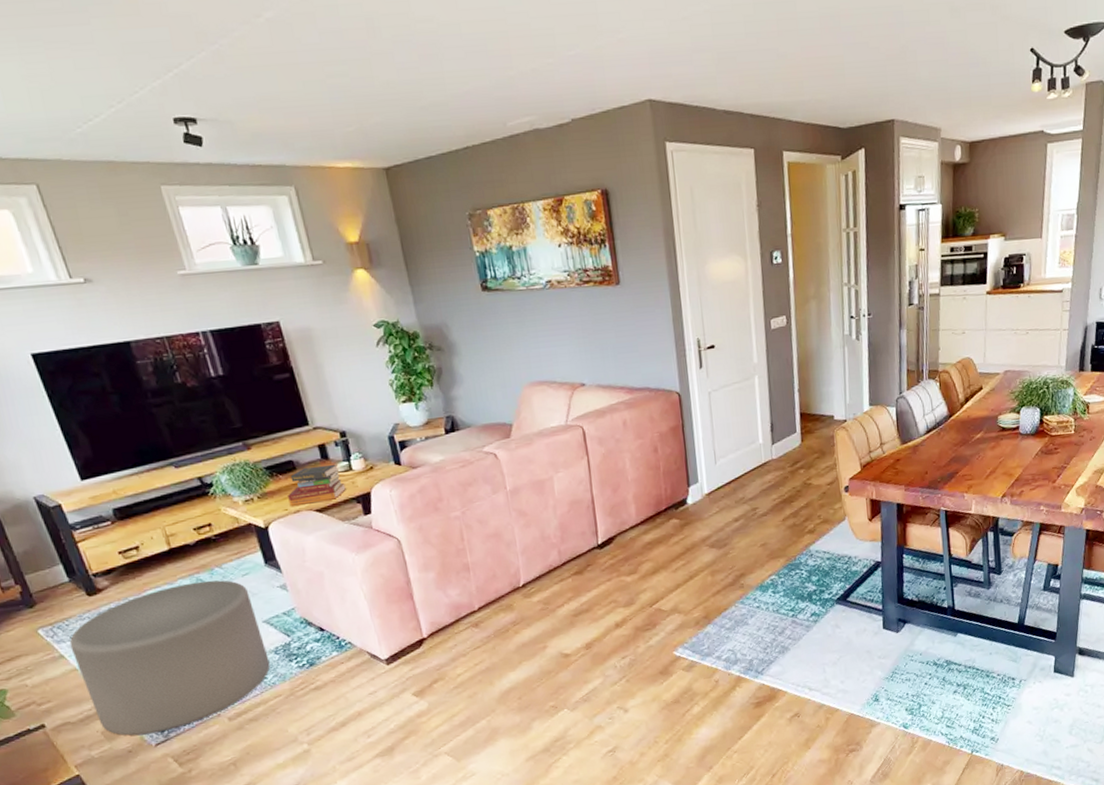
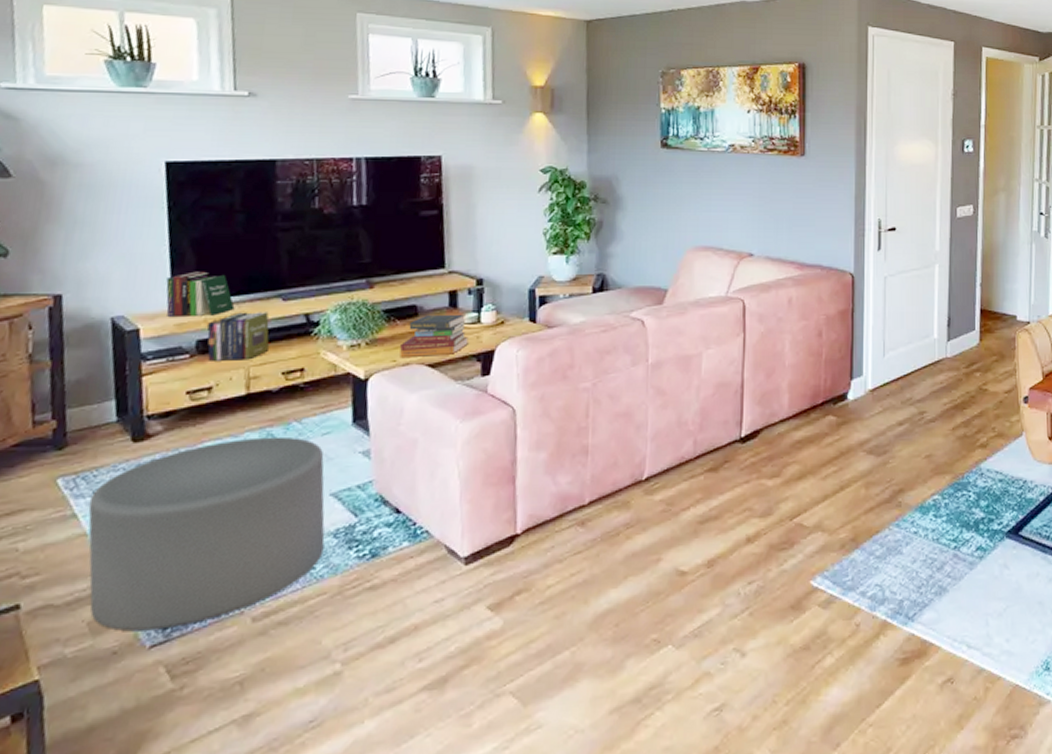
books: none [69,449,136,491] -> present [166,271,235,316]
books: none [118,479,176,525] -> present [207,312,269,361]

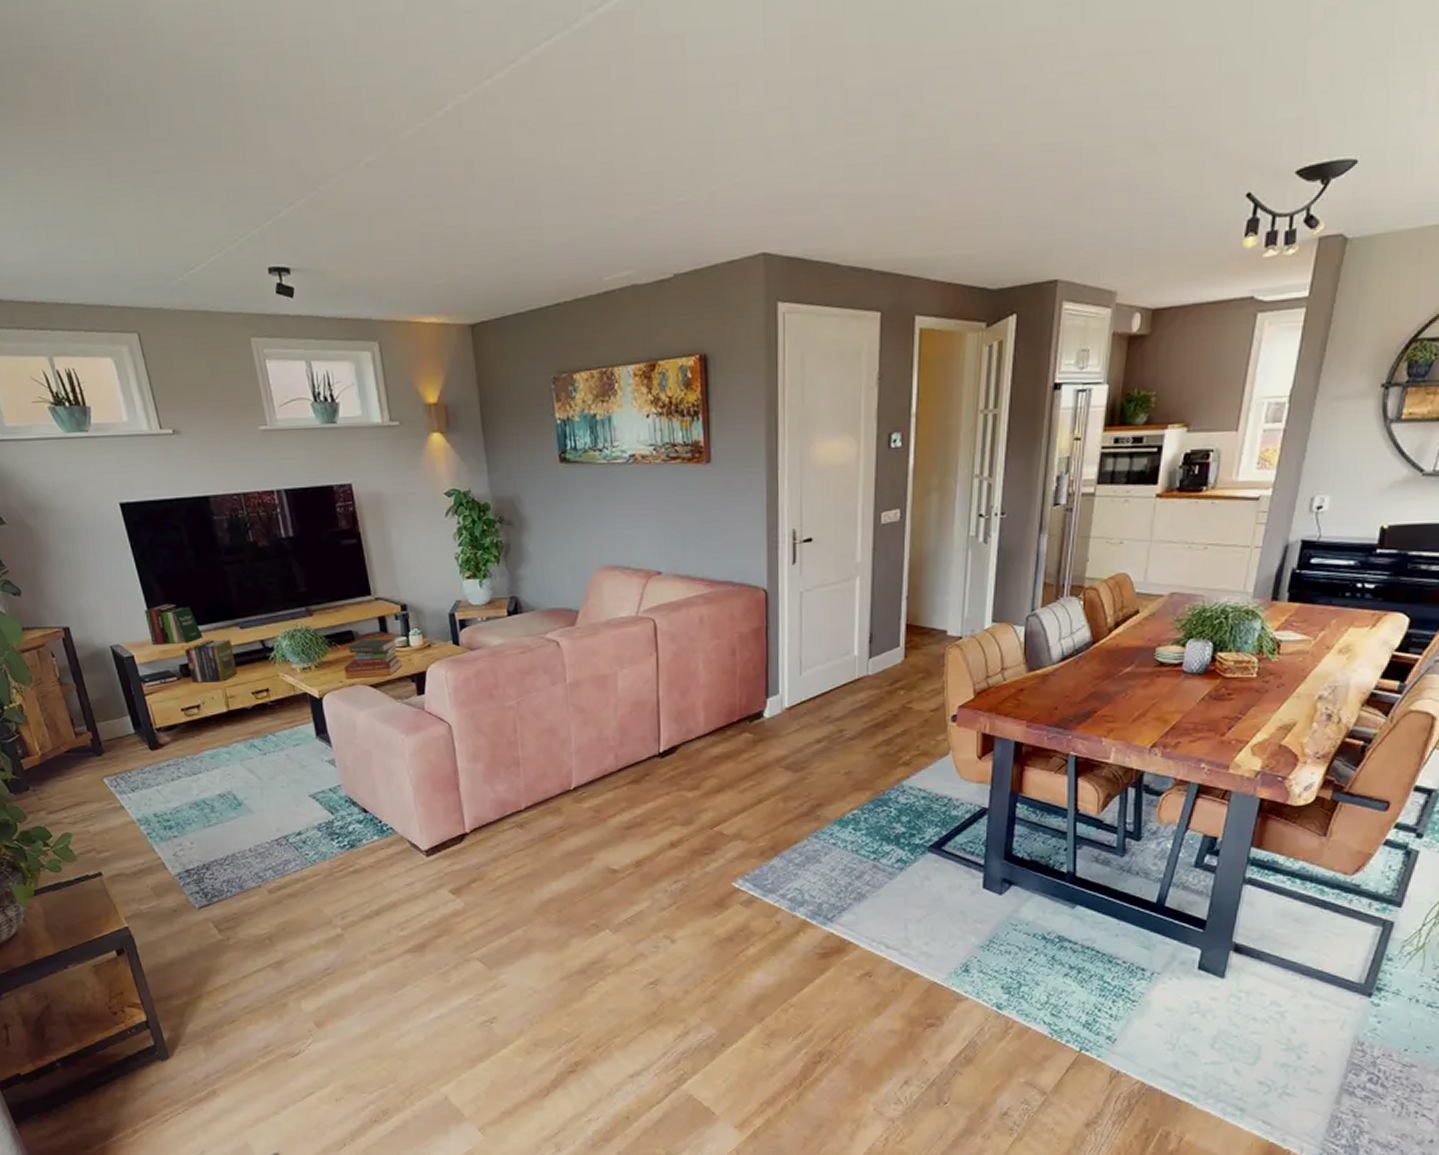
pouf: present [88,436,325,632] -> none [130,747,312,896]

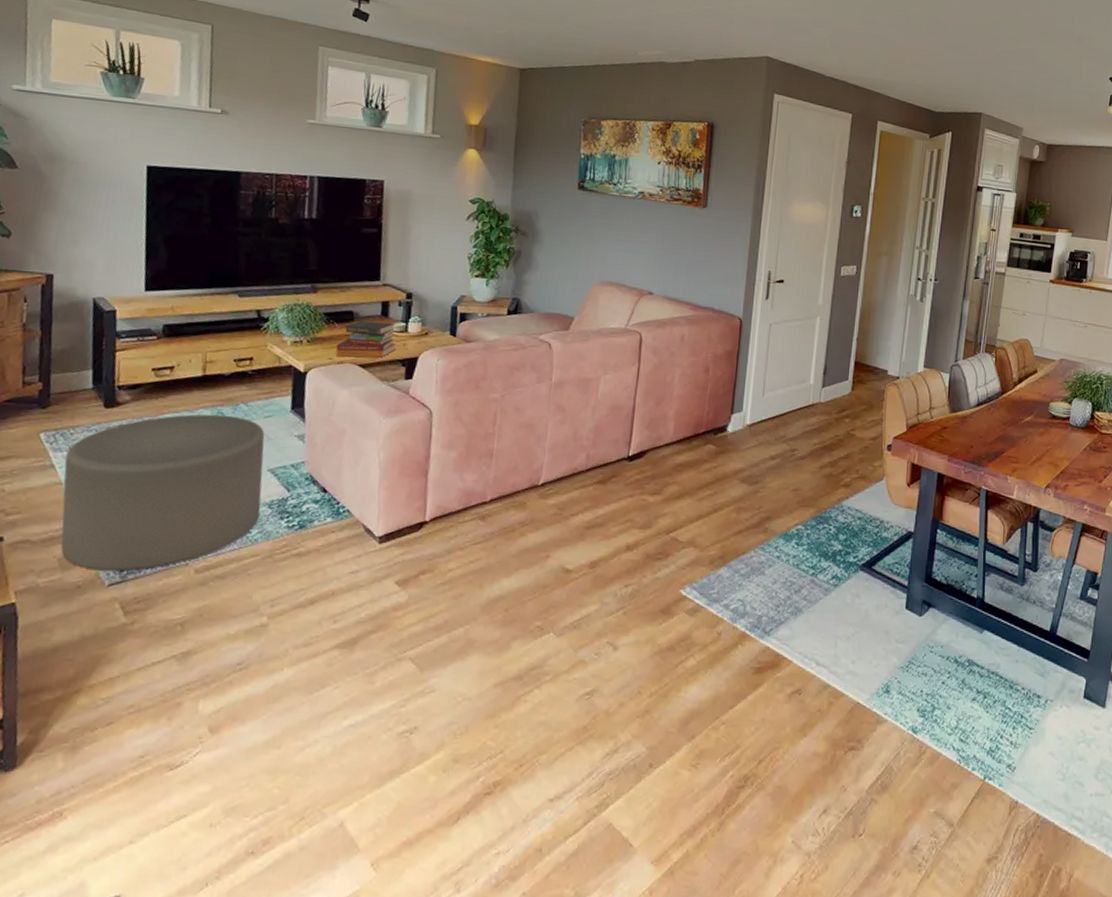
pouf: none [130,747,312,896] -> present [60,414,265,572]
books: present [144,604,203,644] -> none [140,264,198,305]
books: present [185,639,237,683] -> none [172,303,226,346]

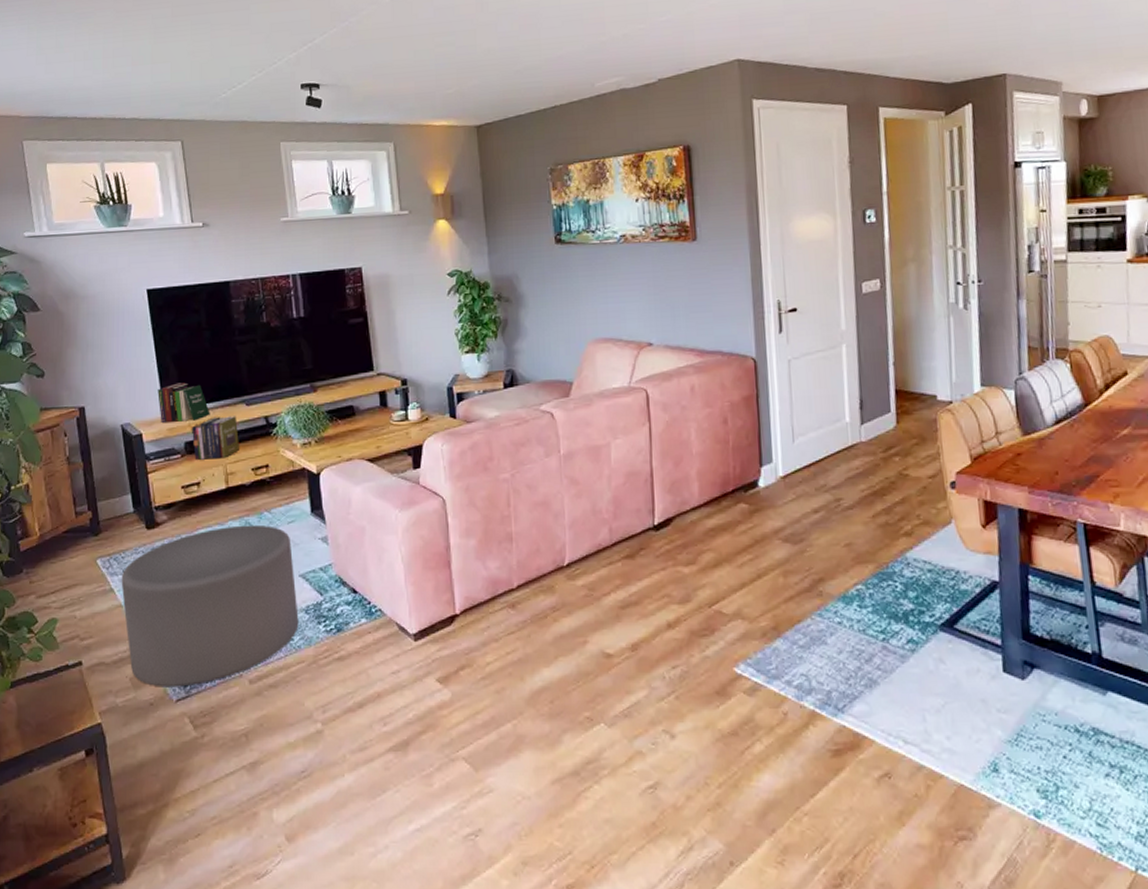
books: none [140,264,198,305] -> present [157,382,210,422]
books: none [172,303,226,346] -> present [192,416,239,460]
books: present [335,321,396,358] -> none [343,412,399,453]

